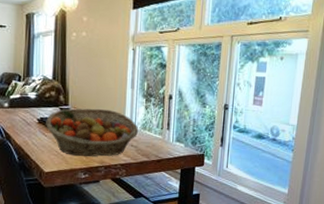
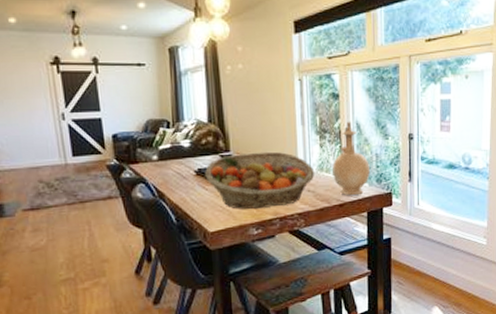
vase: none [154,88,187,153] -> present [332,121,370,195]

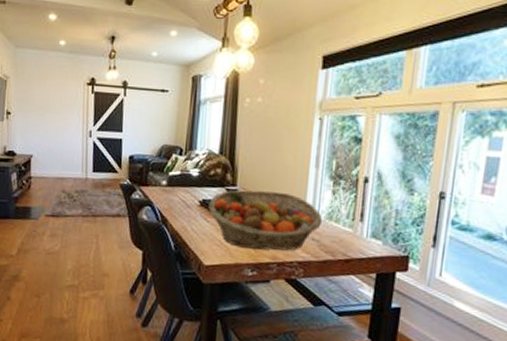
vase: present [332,121,370,195] -> none [342,169,387,252]

